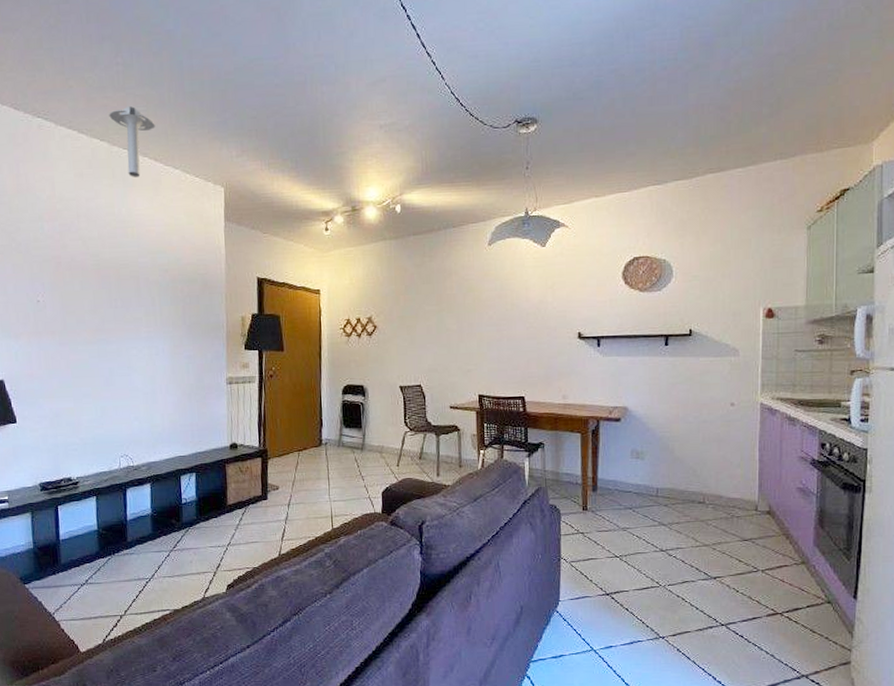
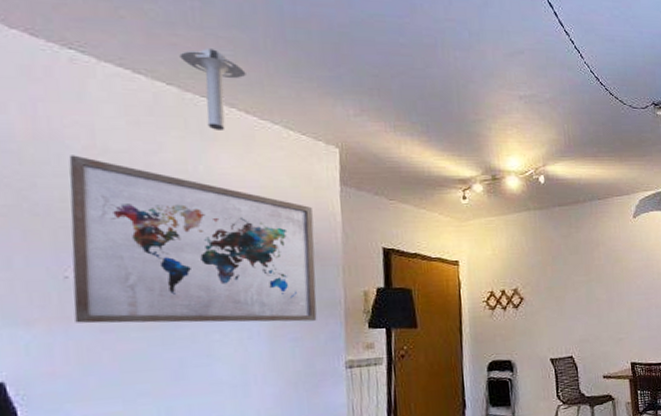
wall art: none [39,204,206,342] -> present [68,155,317,324]

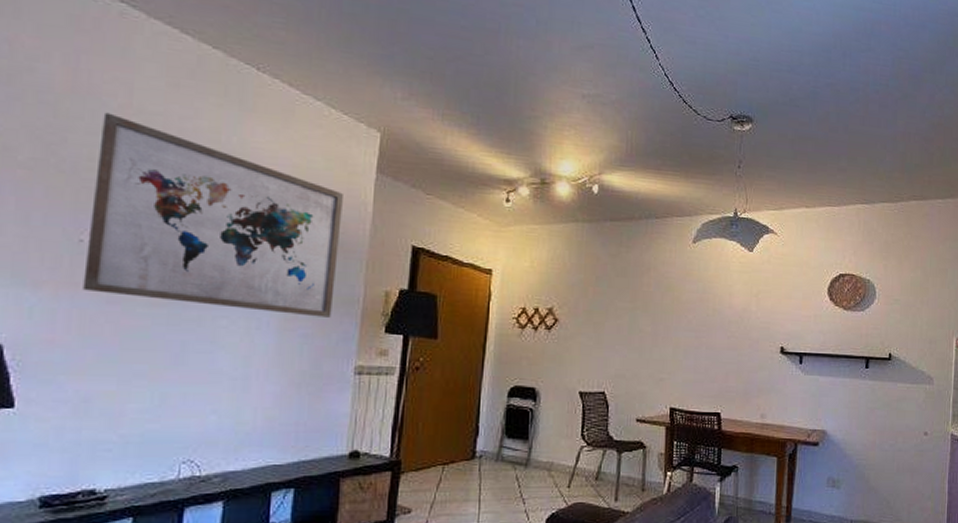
ceiling light: present [179,49,246,130] -> none [230,14,296,102]

